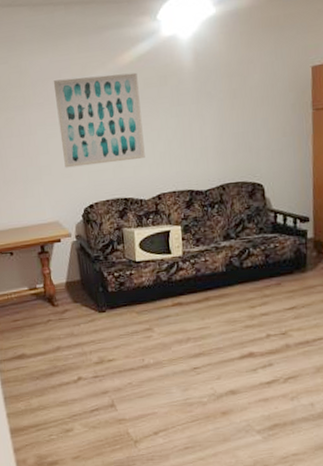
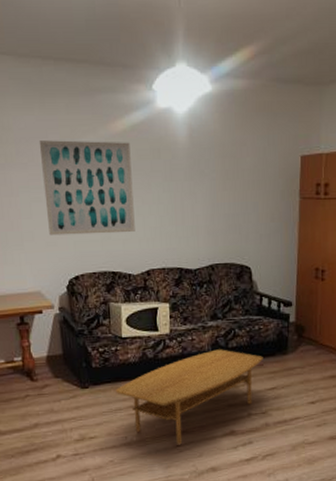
coffee table: none [131,269,281,367] -> present [115,349,263,445]

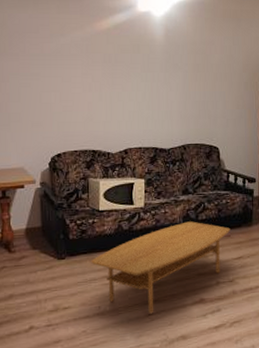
wall art: present [38,140,135,236] -> none [30,35,115,117]

